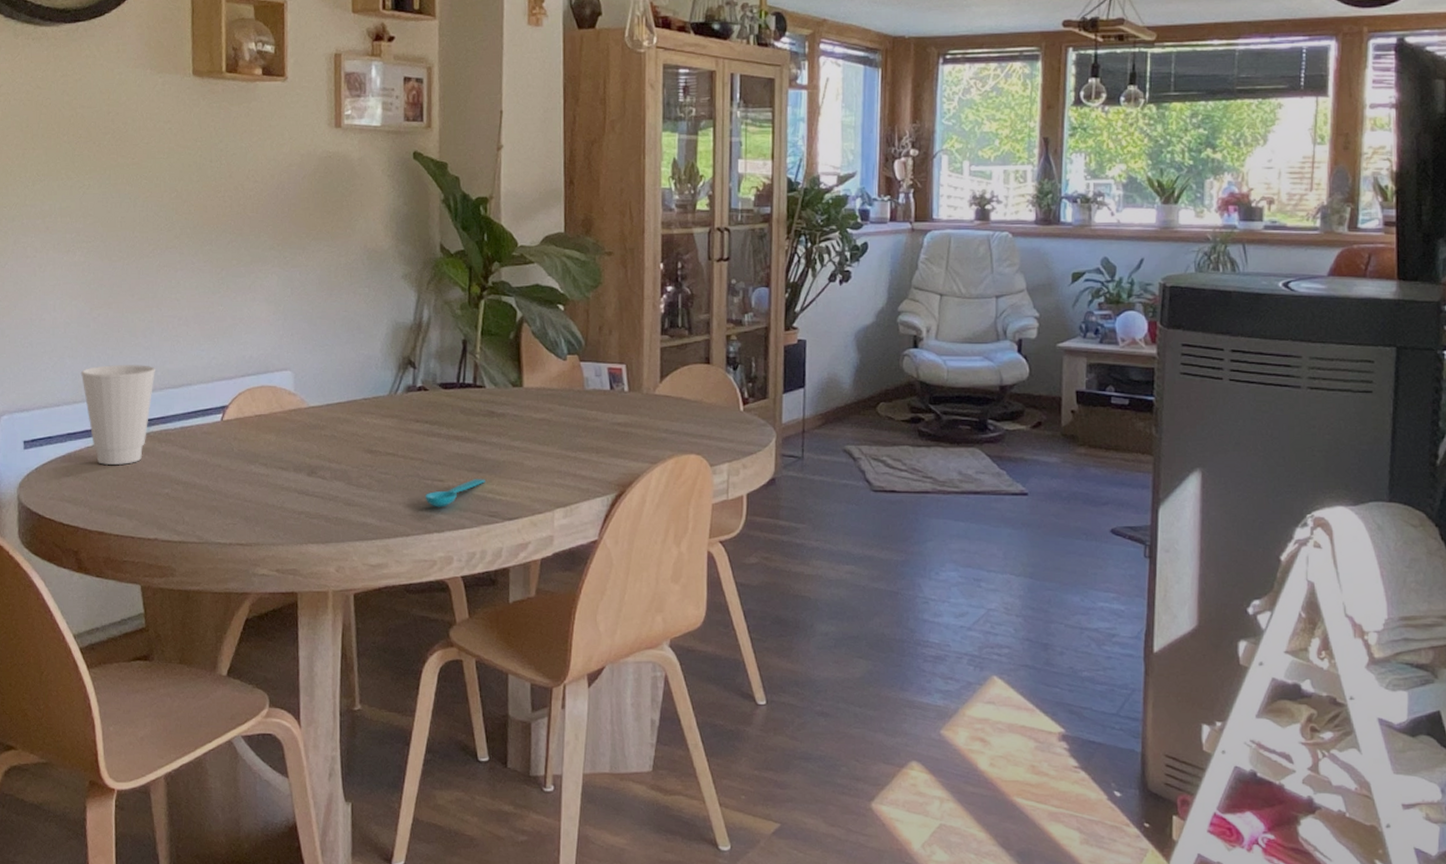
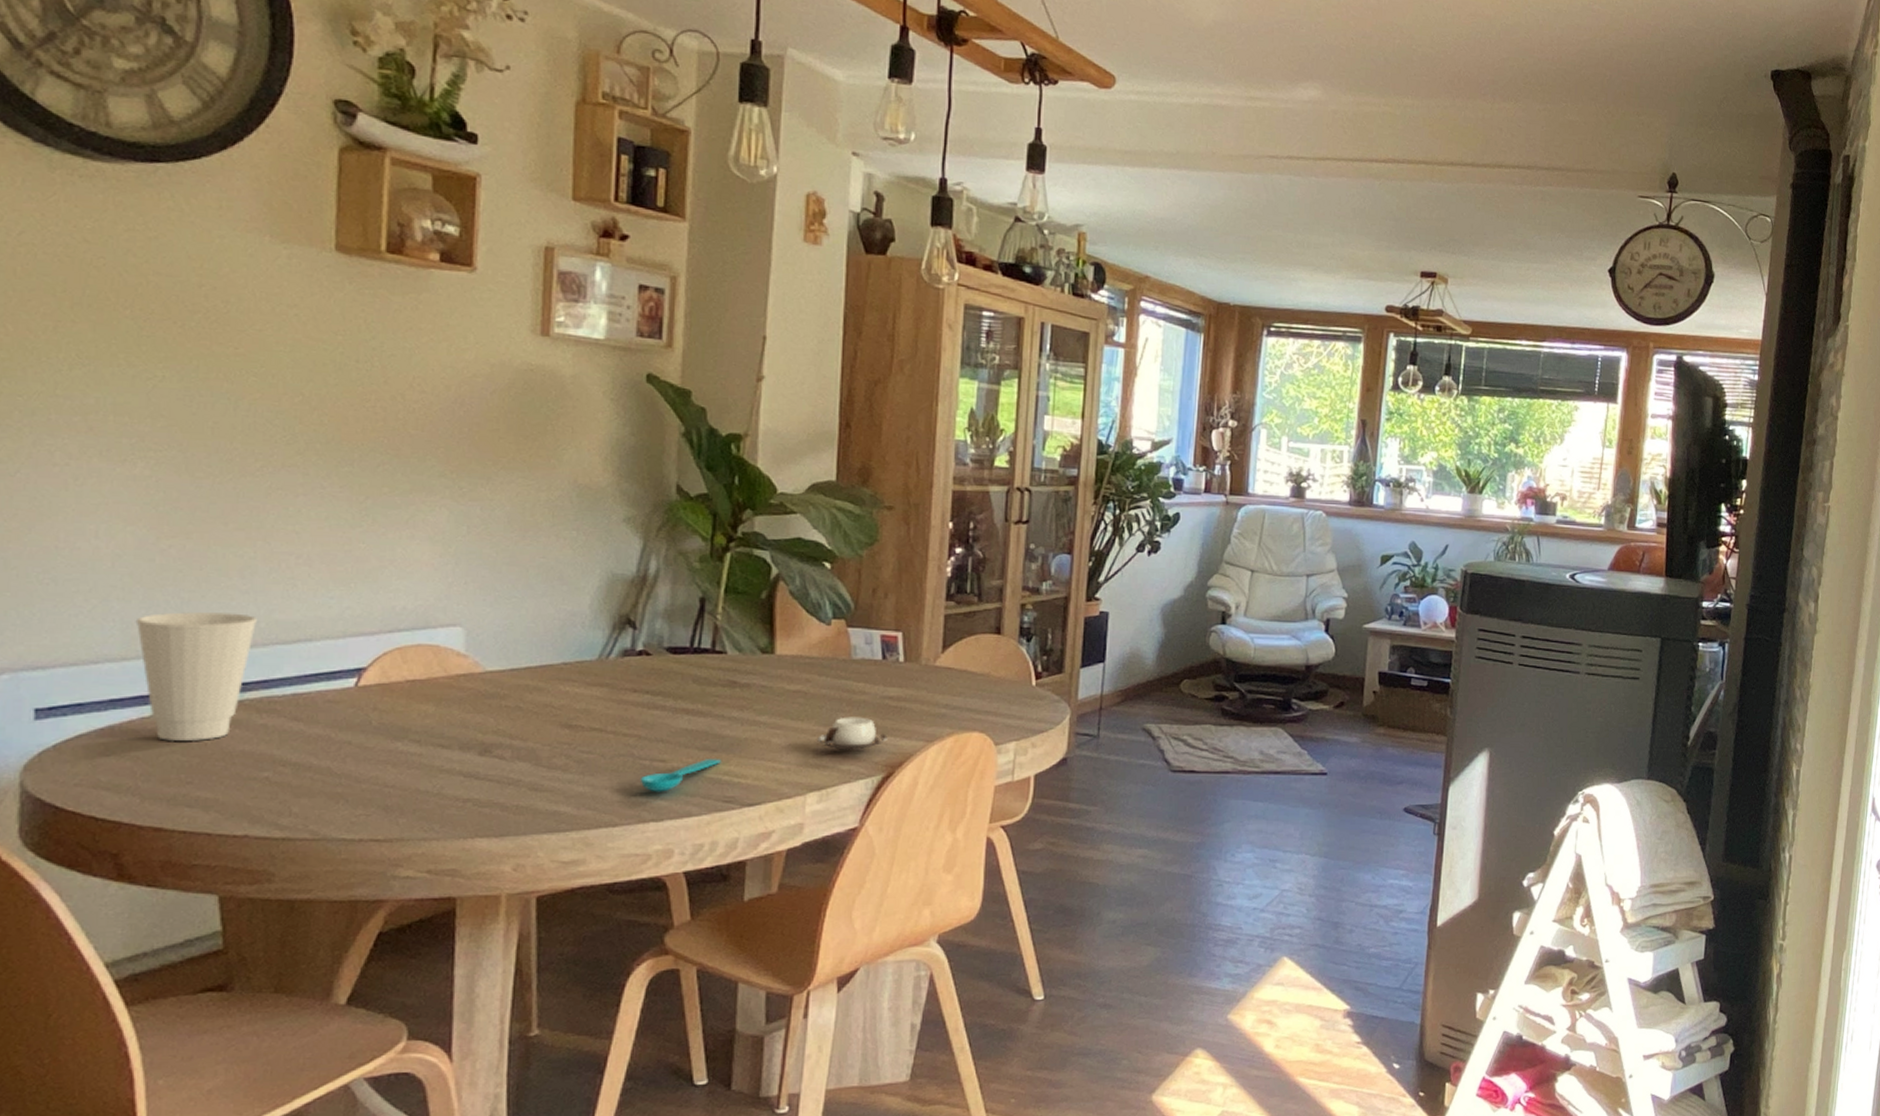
cup: none [560,441,618,472] -> present [817,717,888,752]

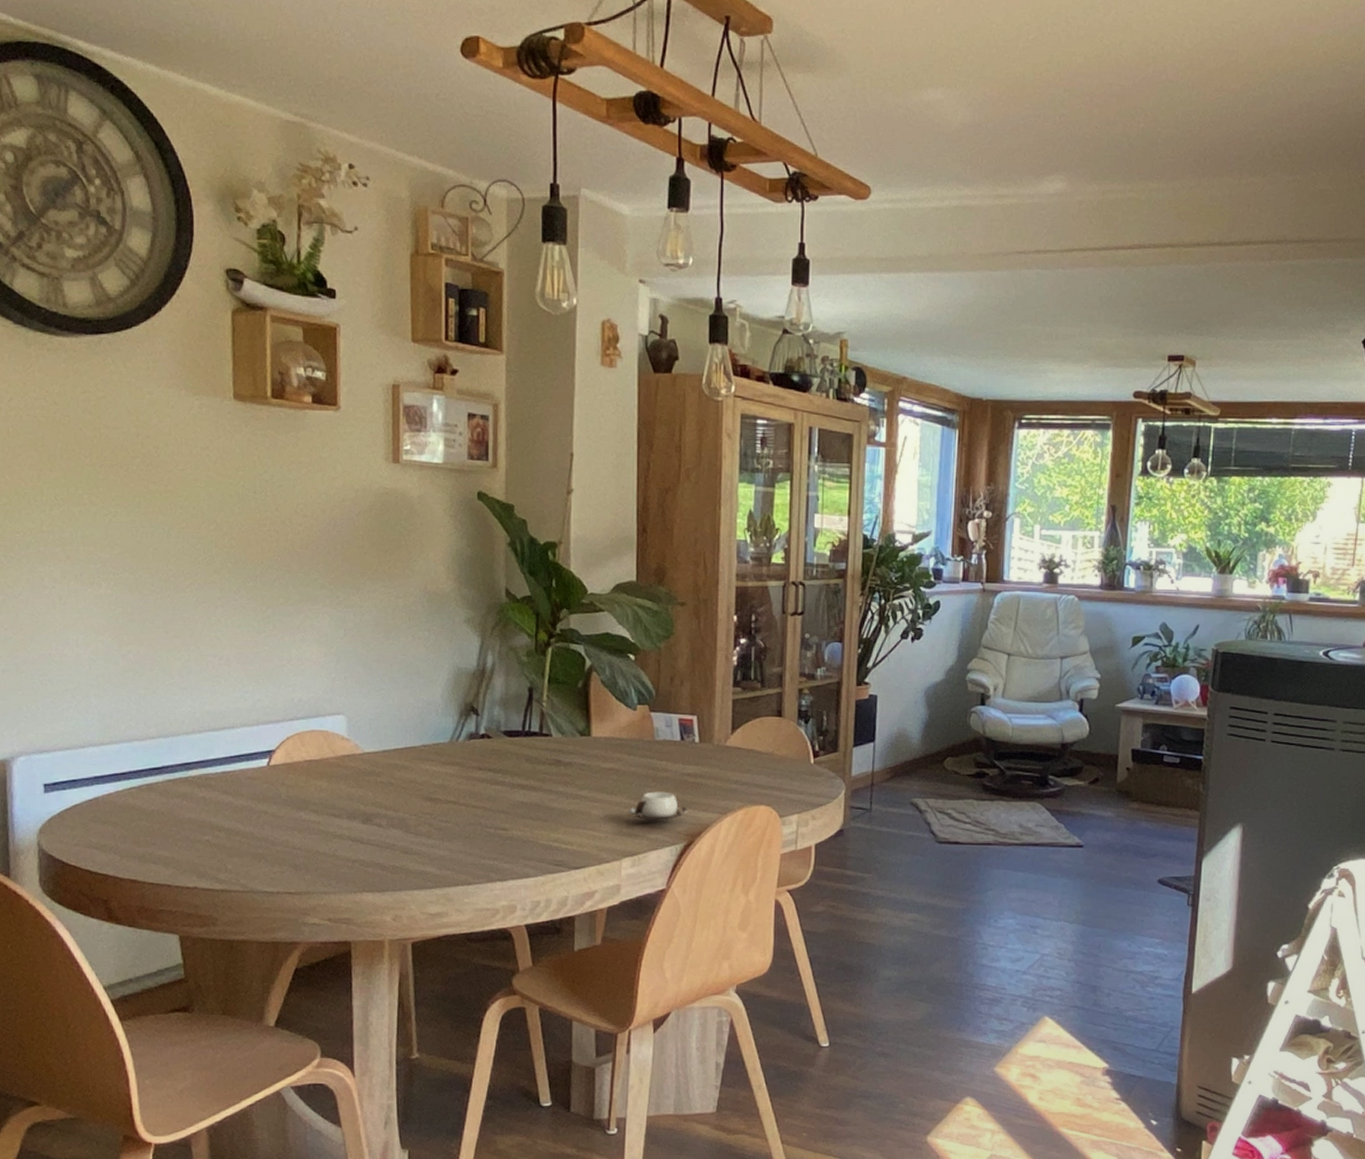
cup: present [135,611,258,742] -> none [108,704,195,811]
spoon: present [639,759,721,792] -> none [487,828,551,856]

